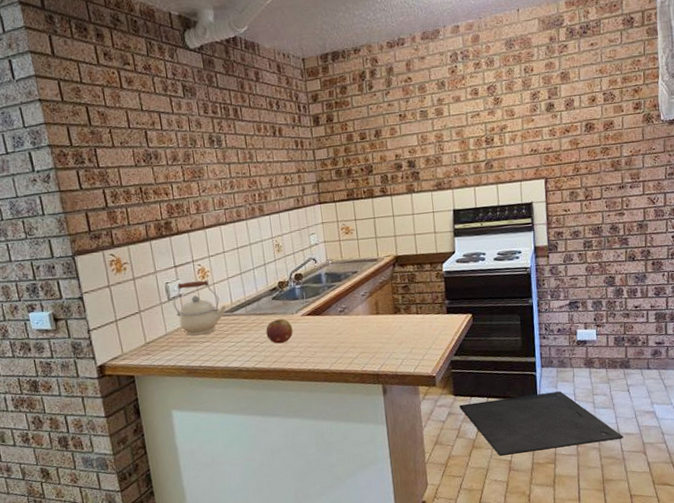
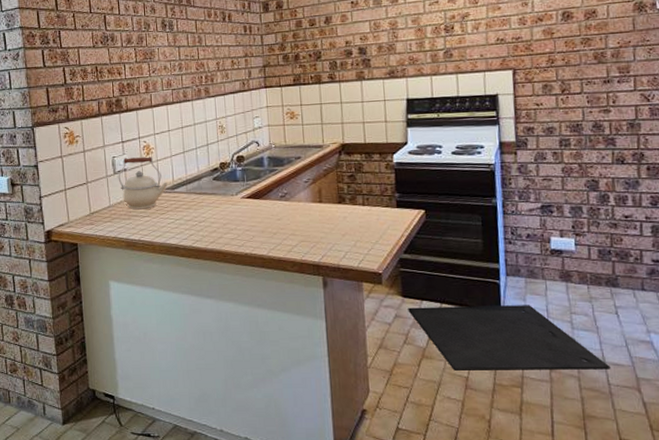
fruit: present [266,319,293,344] -> none [205,200,232,225]

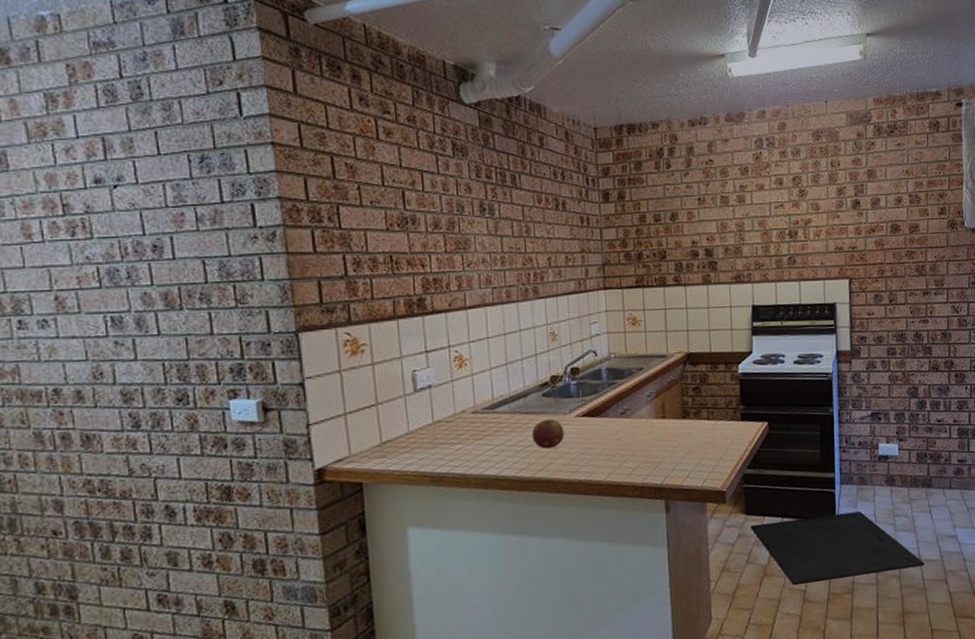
kettle: present [118,156,168,210] -> none [420,369,486,436]
fruit: none [205,200,232,225] -> present [532,419,565,449]

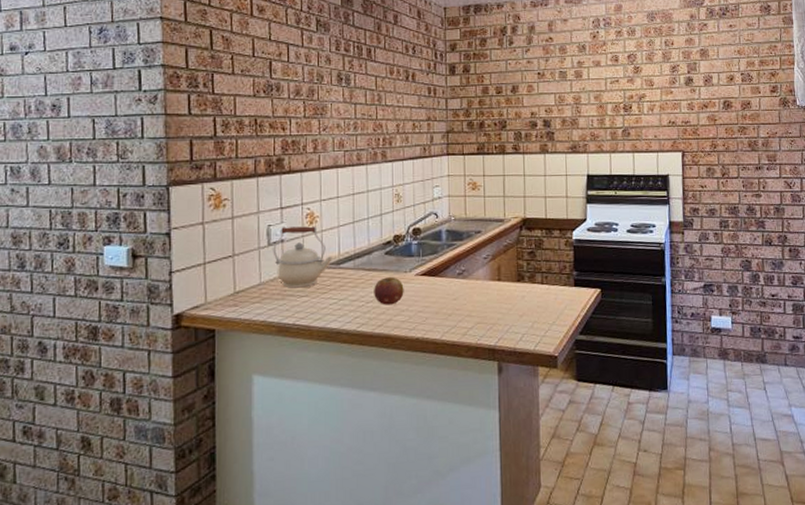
kettle: none [420,369,486,436] -> present [273,226,332,288]
door mat: present [750,511,925,585] -> none [581,384,760,457]

